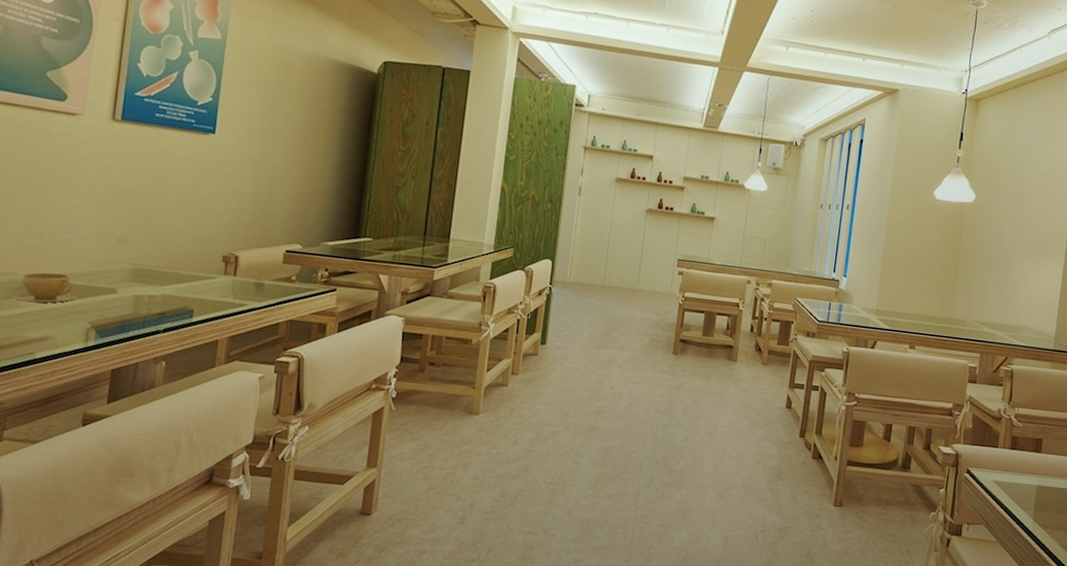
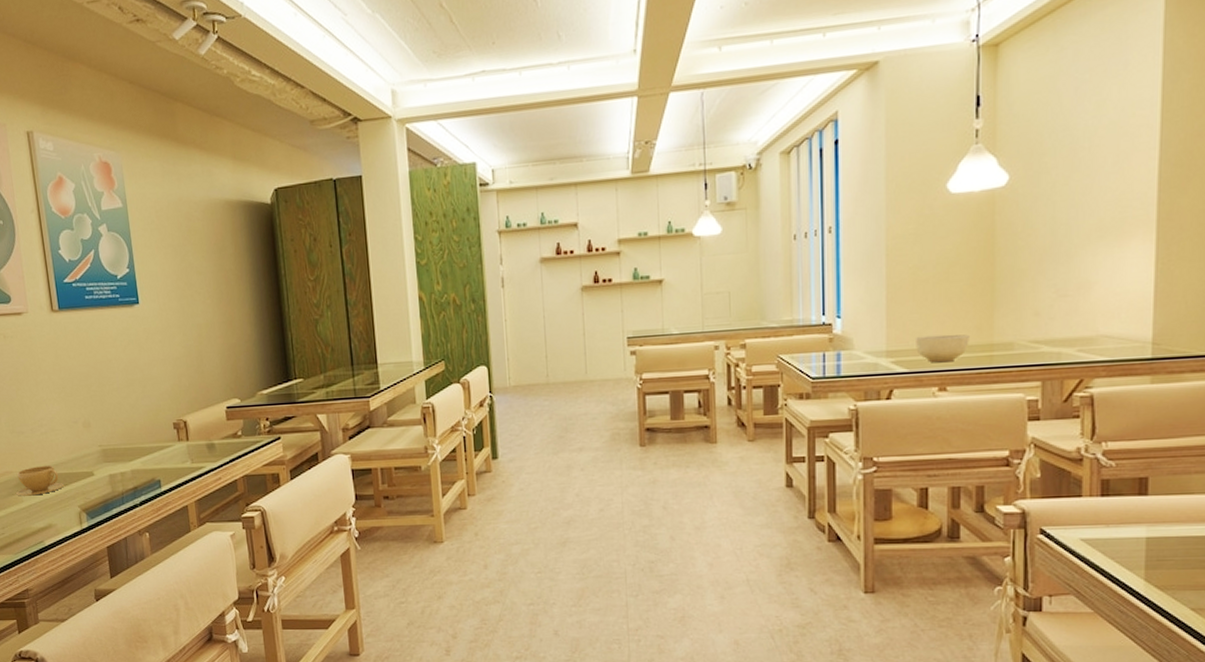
bowl: none [897,303,936,327] -> present [914,334,969,363]

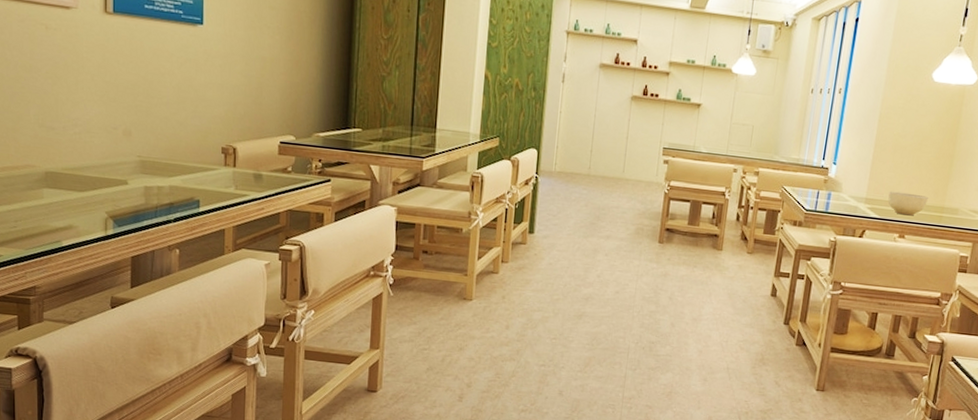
teacup: present [16,465,64,496] -> none [37,164,92,195]

